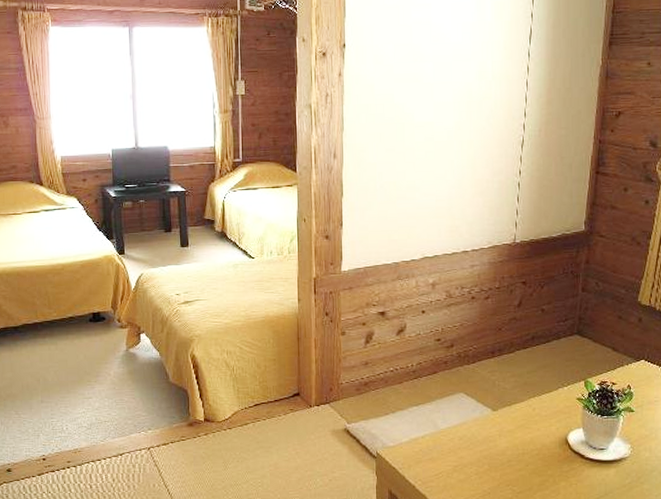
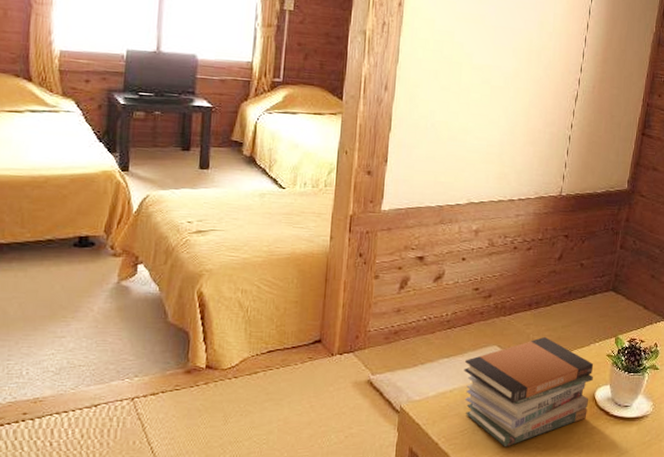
book stack: none [433,383,564,490] -> present [464,337,594,447]

